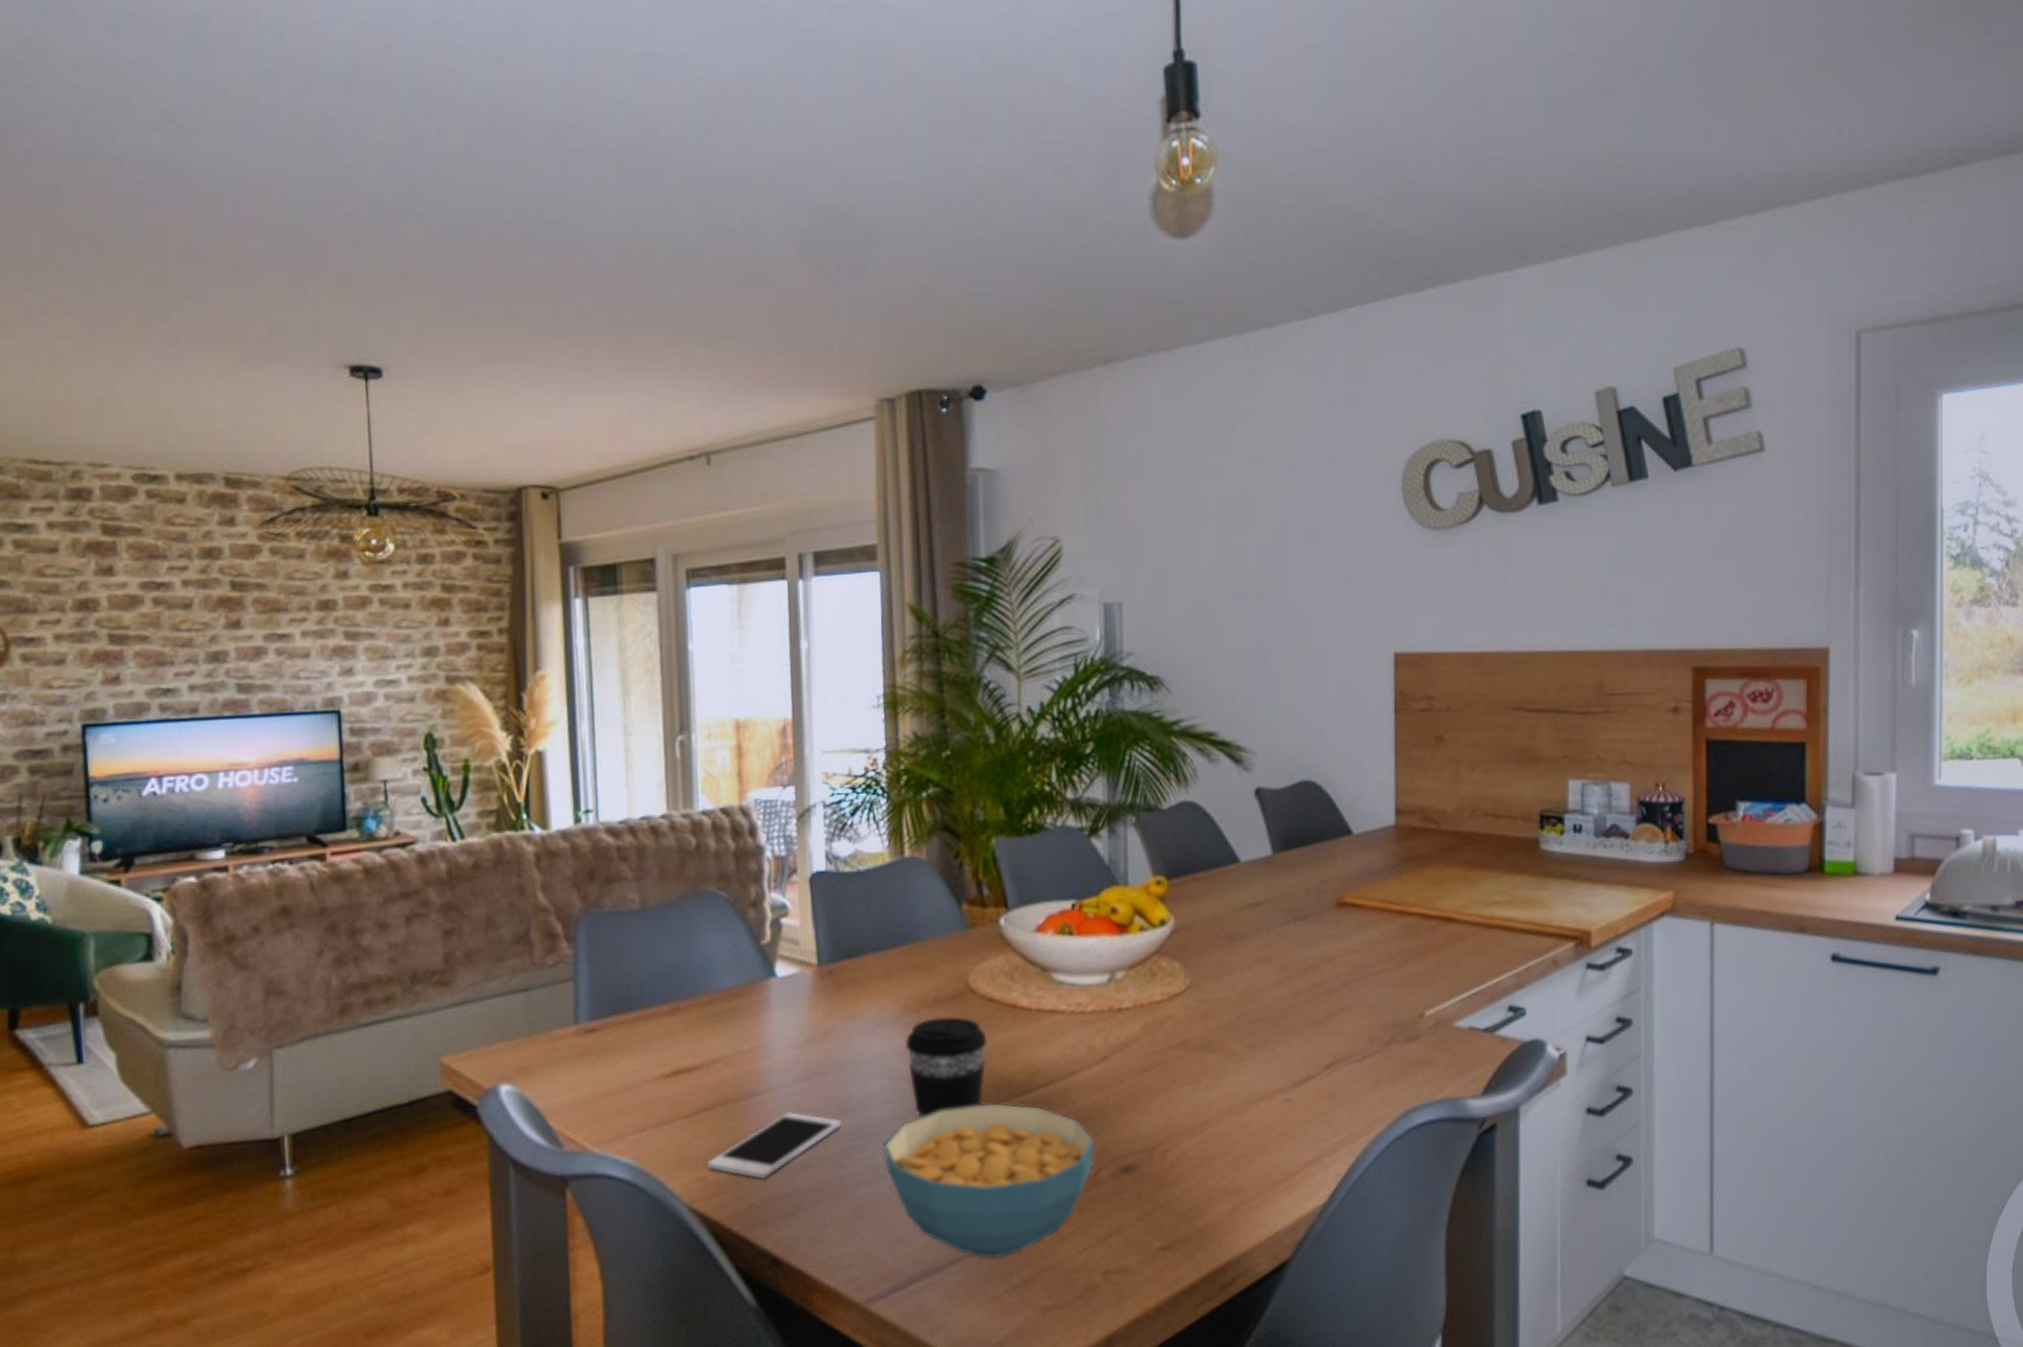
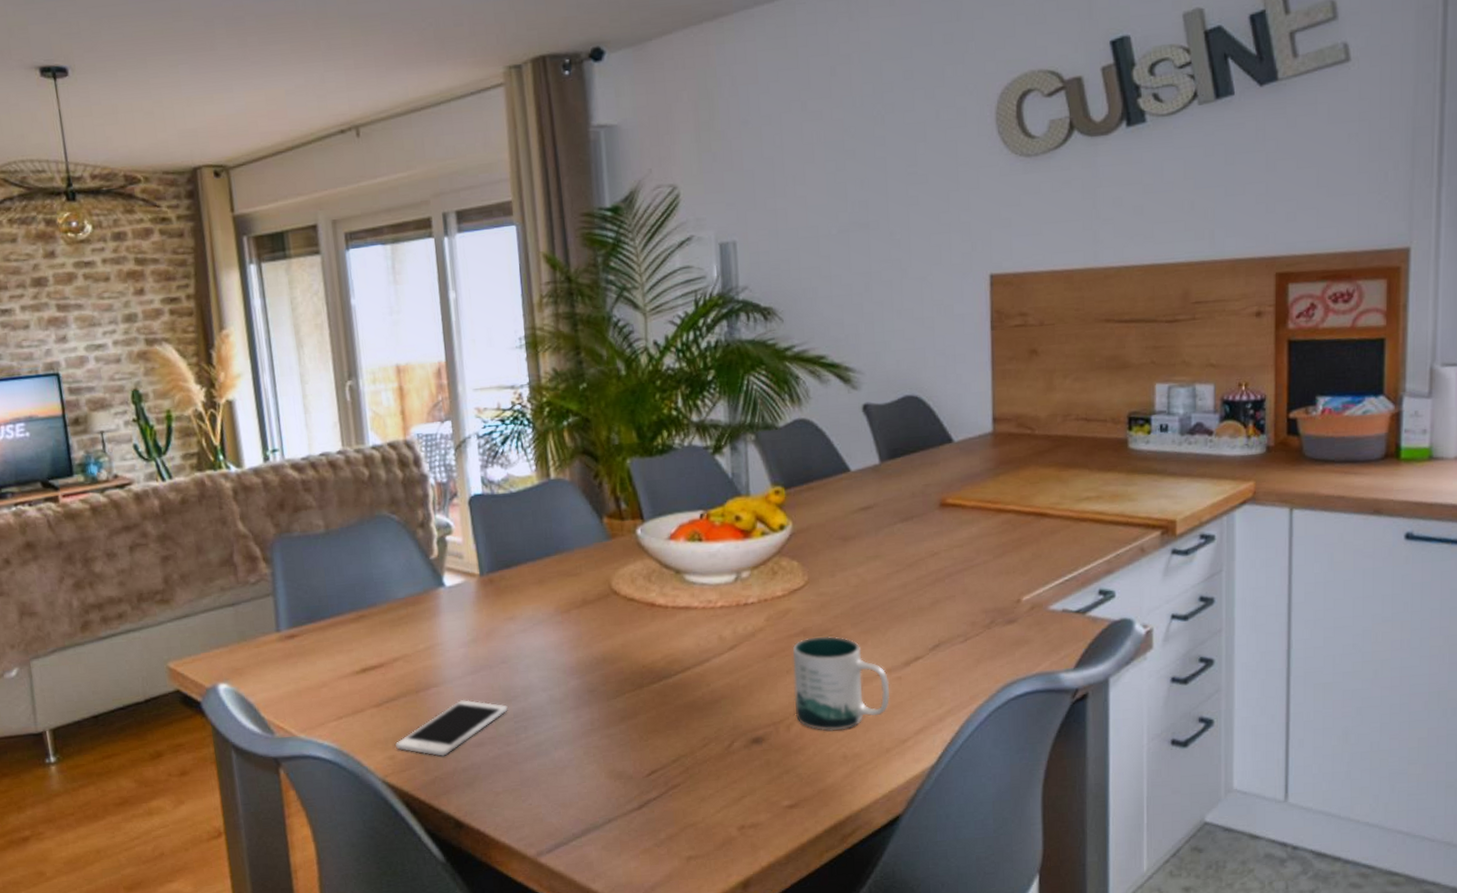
cereal bowl: present [883,1103,1096,1259] -> none [544,687,729,818]
coffee cup: present [905,1017,987,1119] -> none [558,615,630,703]
mug: none [1170,1049,1279,1160] -> present [792,636,891,731]

